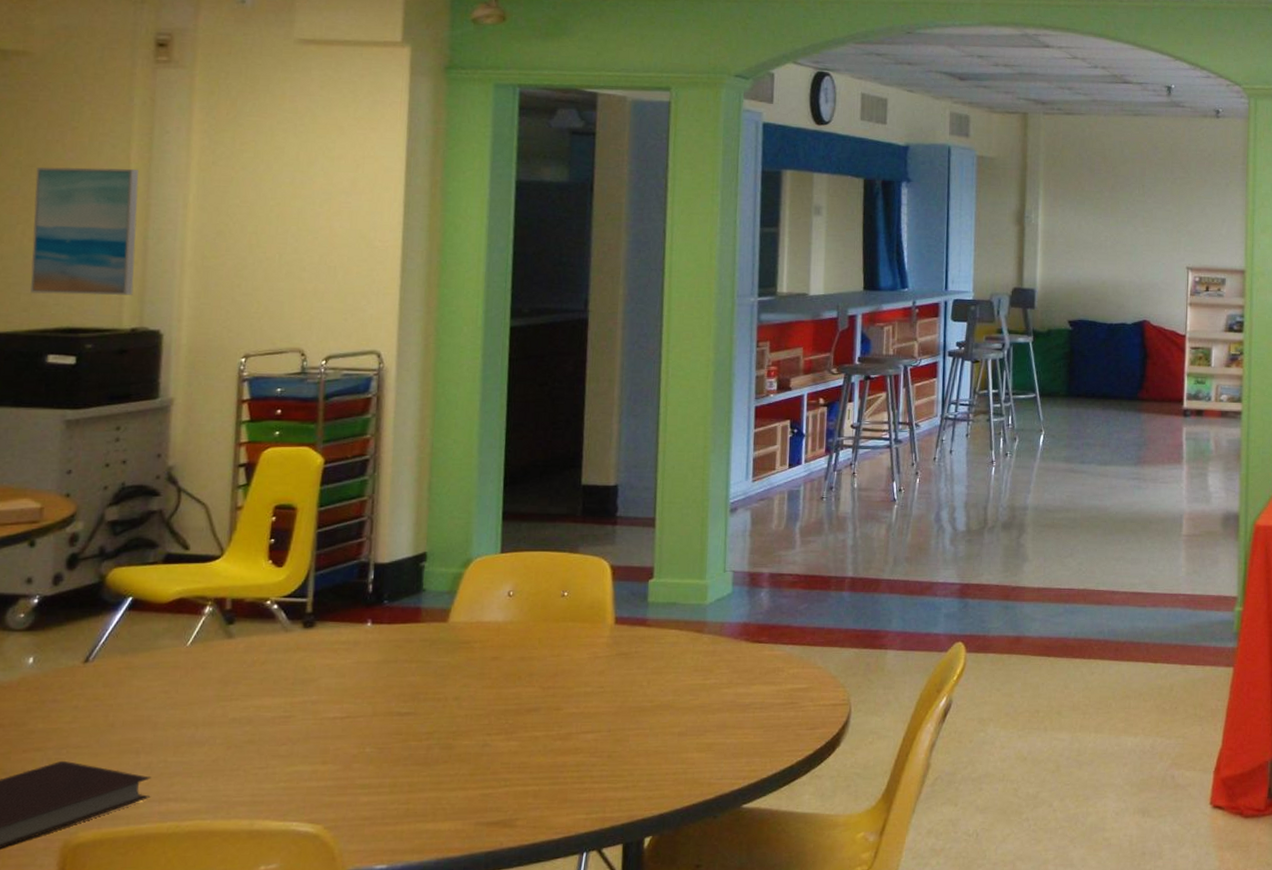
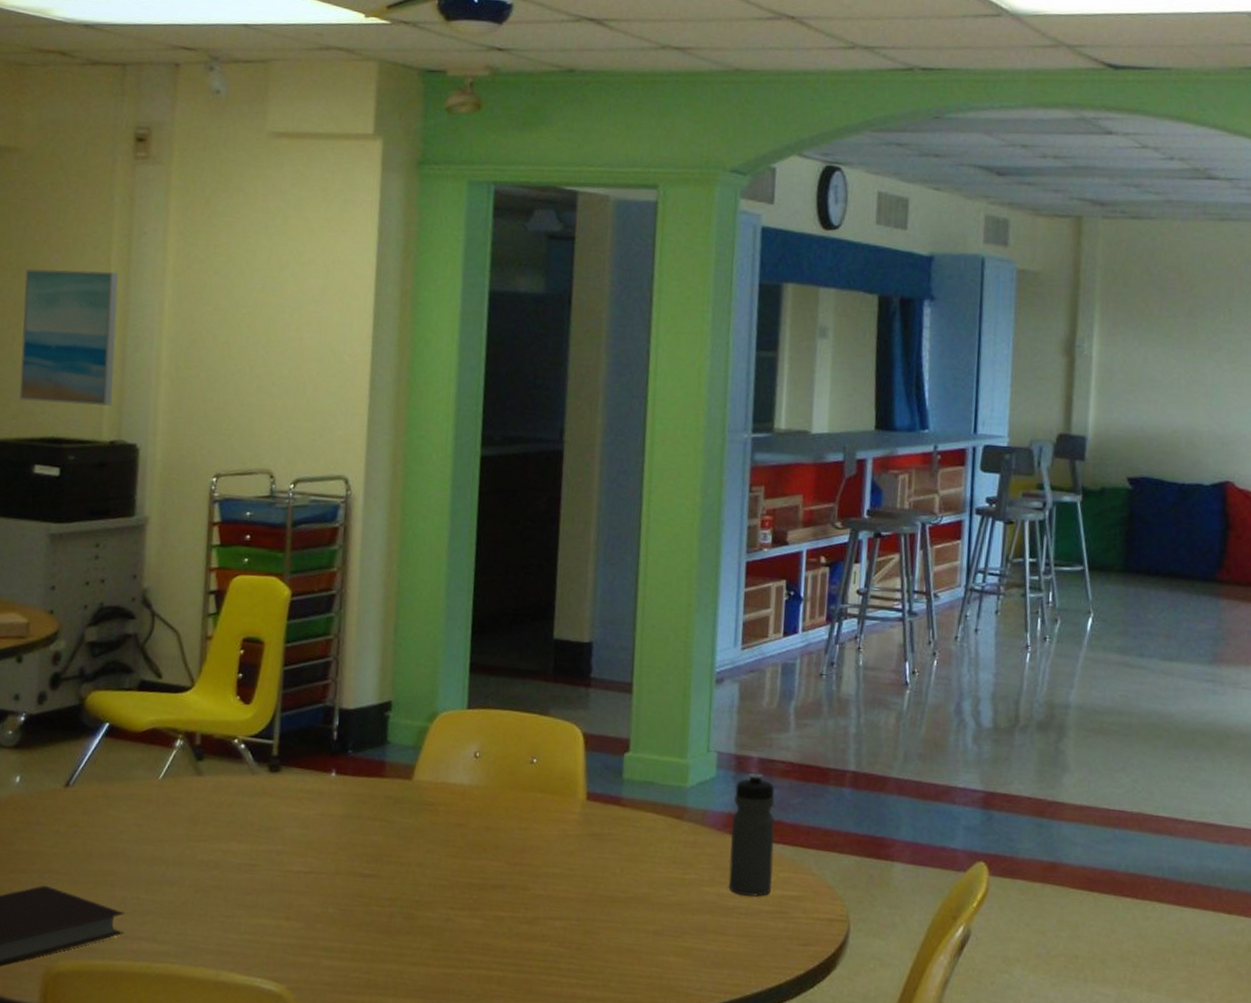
water bottle: none [744,586,785,692] -> present [728,772,775,897]

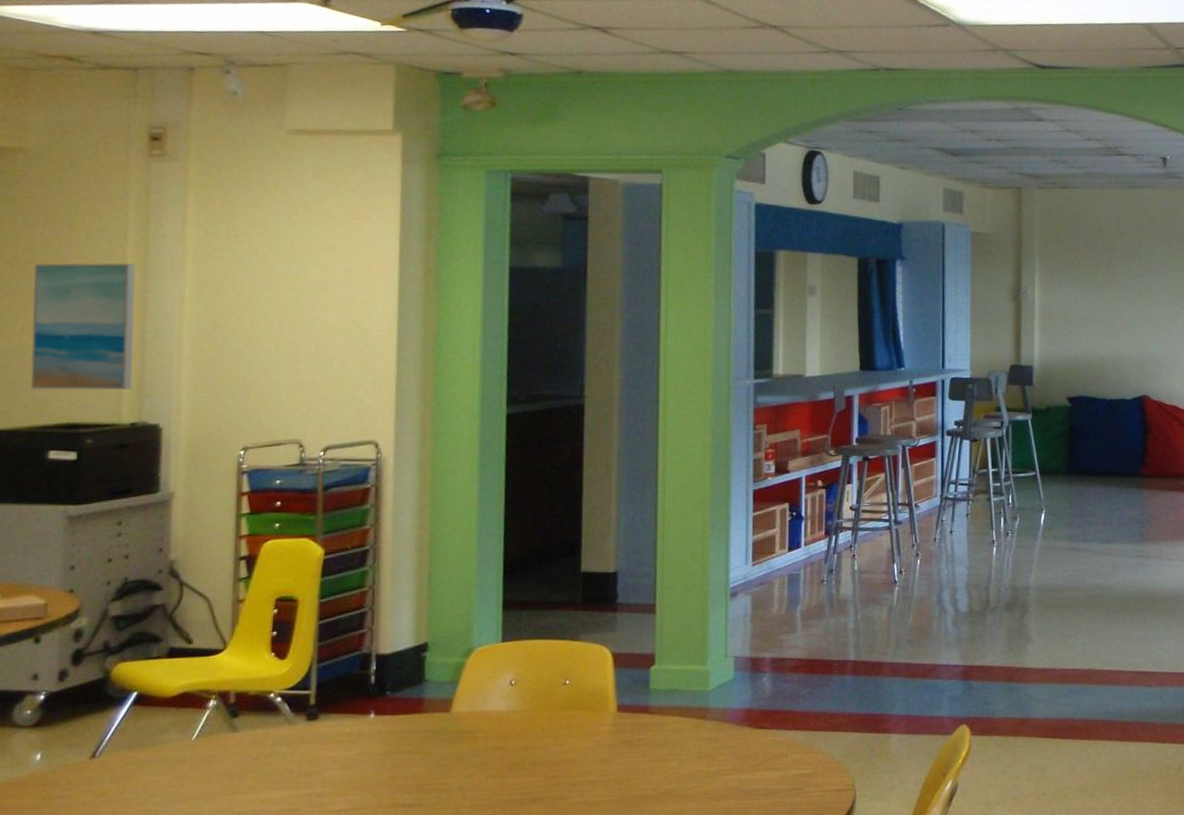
water bottle: present [728,772,775,897] -> none [748,671,788,779]

